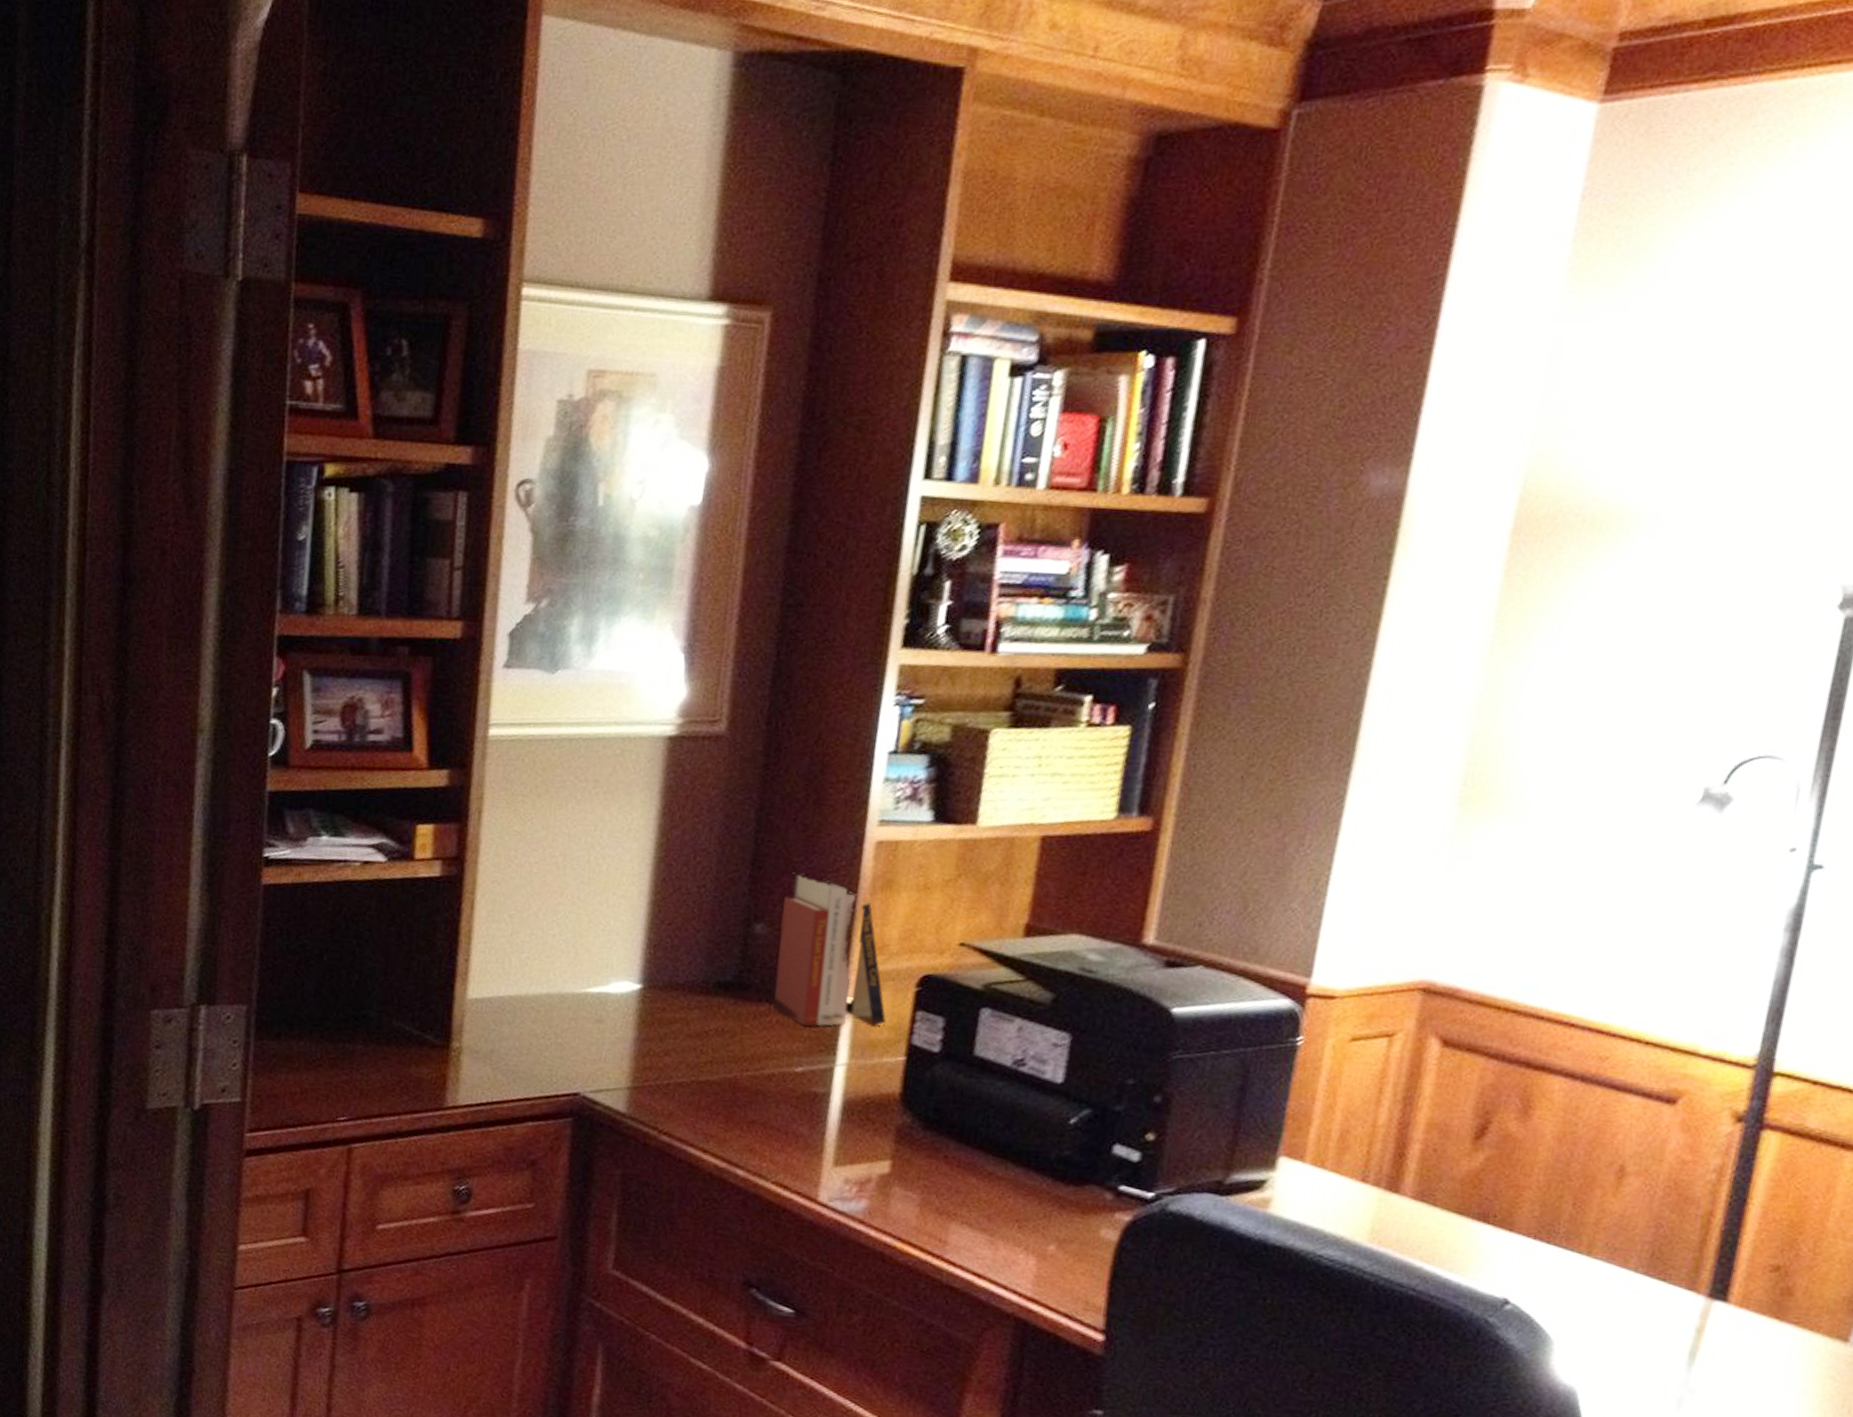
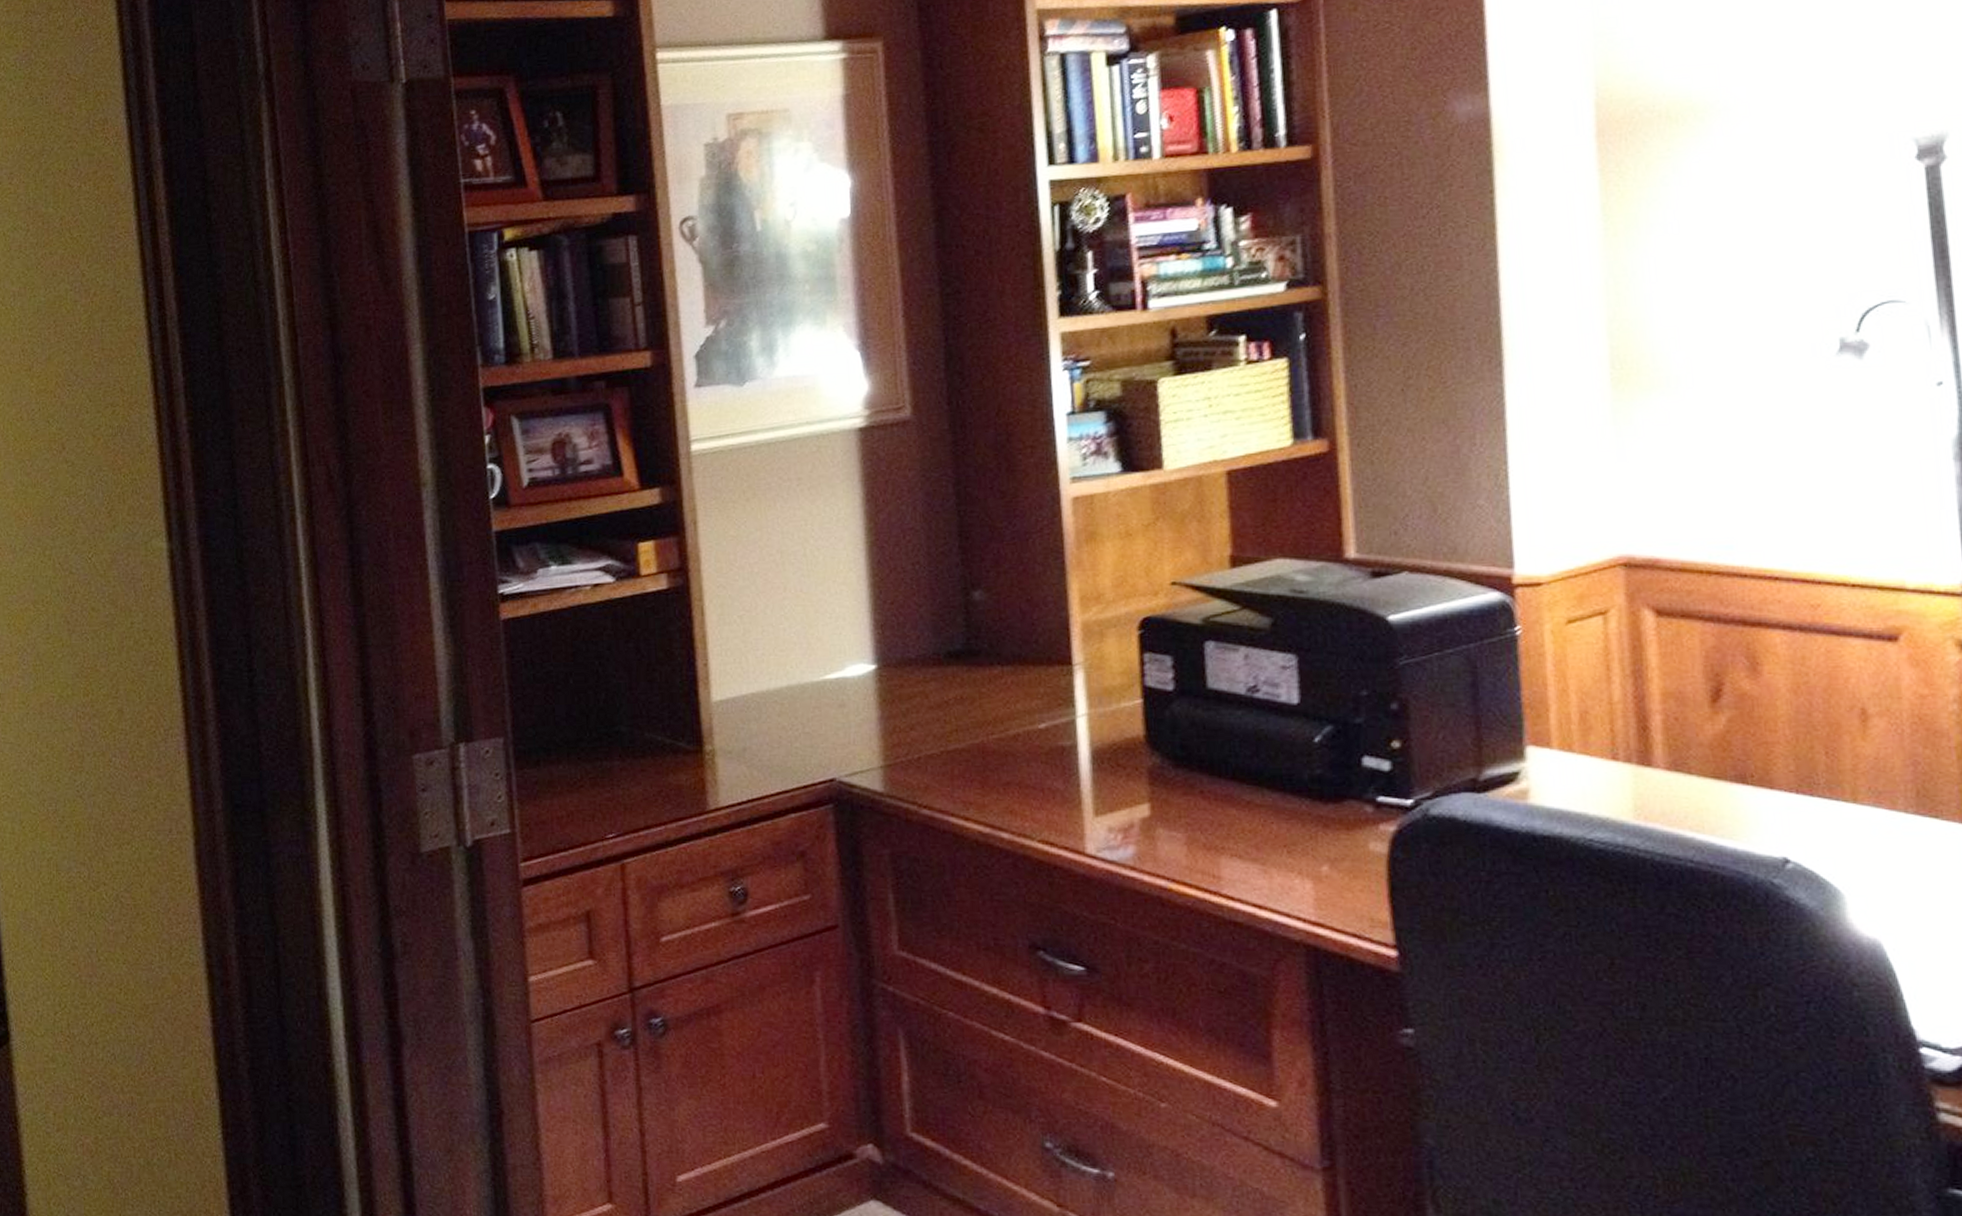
books: present [773,872,886,1027] -> none [995,538,1116,683]

